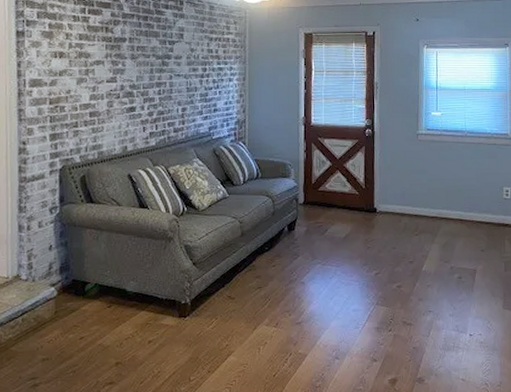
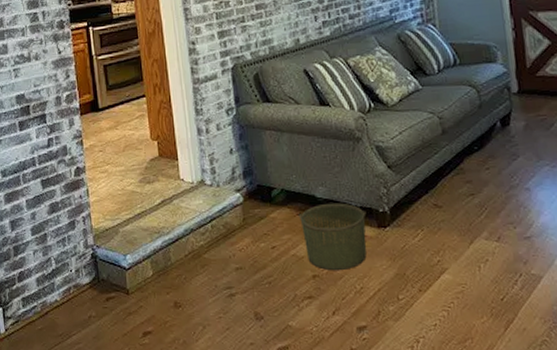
basket: none [108,295,170,357] -> present [298,202,367,270]

